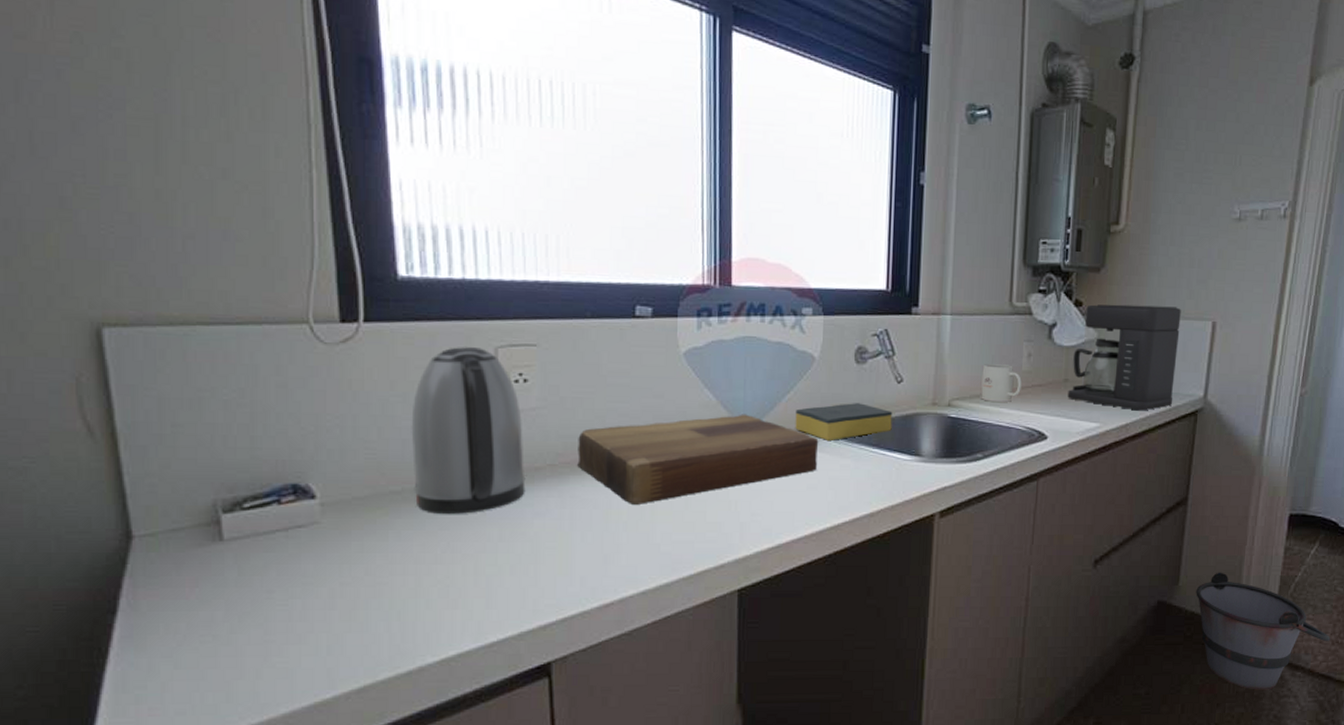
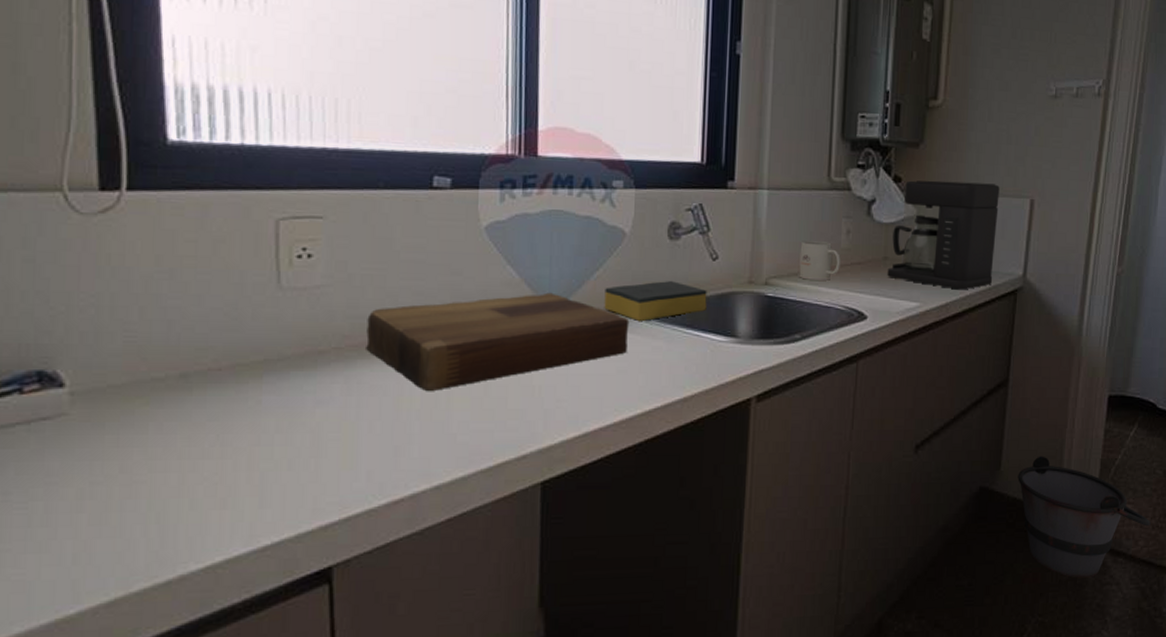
kettle: present [411,347,526,514] -> none [178,219,307,403]

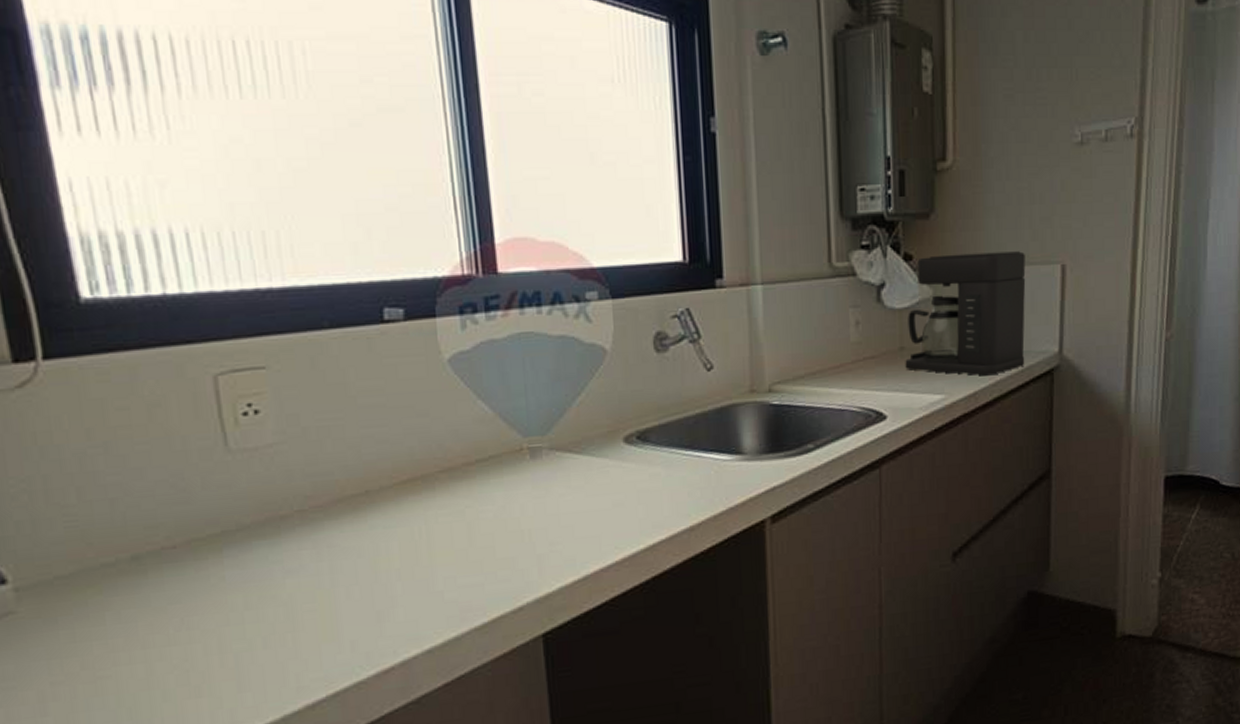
cutting board: present [366,292,630,391] -> none [329,425,622,548]
sponge: present [604,281,707,321] -> none [590,398,706,447]
mug: present [798,241,841,282] -> none [803,337,851,383]
bucket: present [1017,456,1151,578] -> none [1069,550,1221,680]

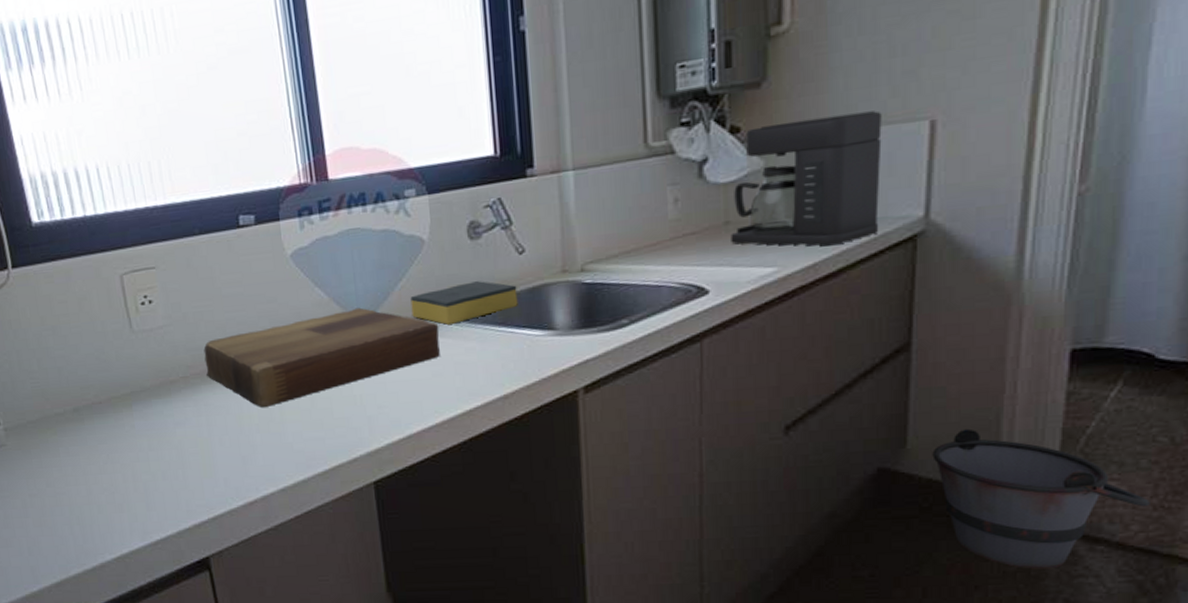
cutting board: none [329,425,622,548] -> present [203,307,440,407]
sponge: none [590,398,706,447] -> present [410,281,518,325]
bucket: none [1069,550,1221,680] -> present [932,428,1150,570]

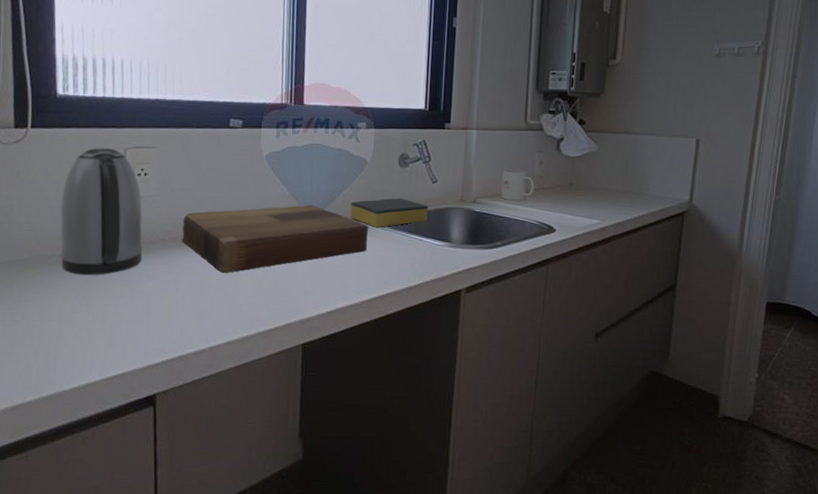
kettle: none [61,277,165,430] -> present [60,148,143,275]
mug: none [617,215,669,261] -> present [500,169,534,201]
coffee maker: present [731,111,882,247] -> none [573,123,669,211]
bucket: present [932,428,1150,570] -> none [684,349,806,454]

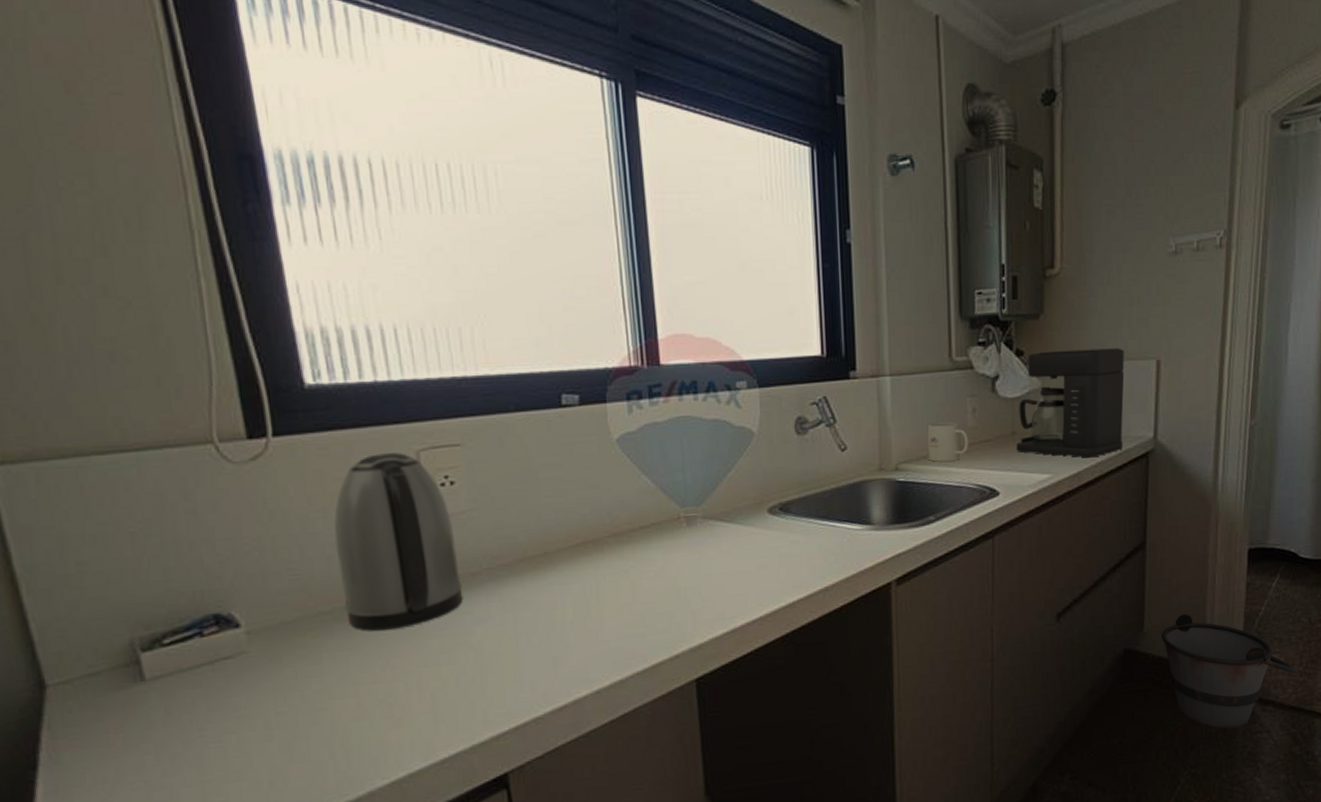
cutting board: present [182,204,369,273] -> none [513,497,766,602]
sponge: present [350,198,428,228] -> none [738,475,840,517]
coffee maker: none [573,123,669,211] -> present [1016,348,1125,458]
bucket: none [684,349,806,454] -> present [1161,613,1298,729]

